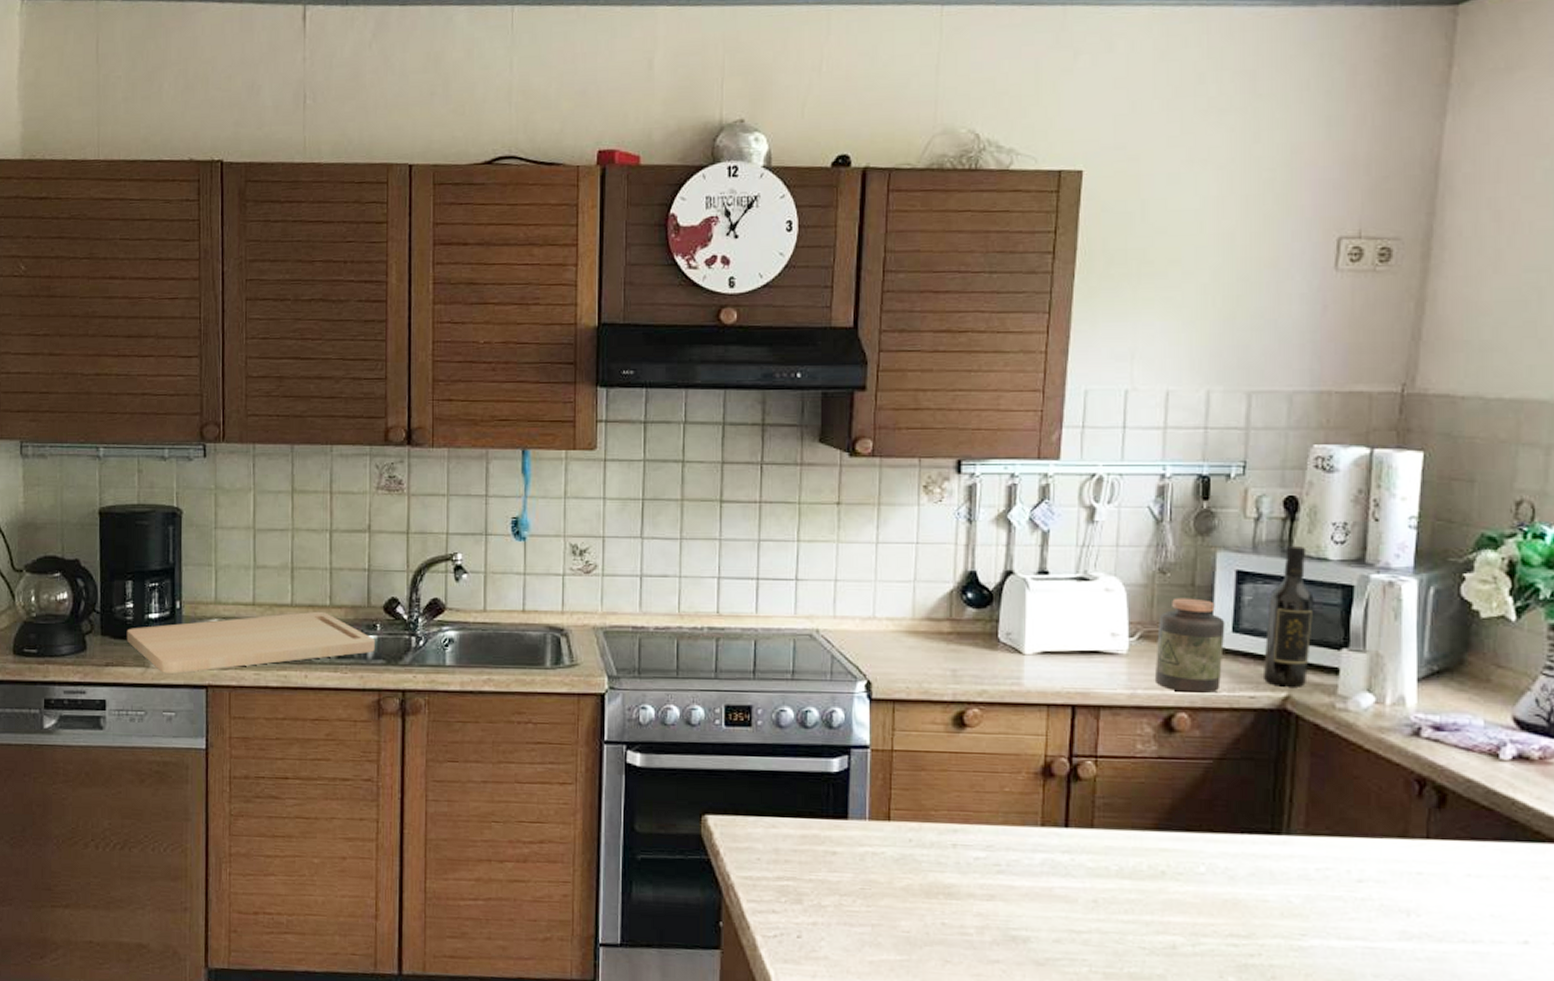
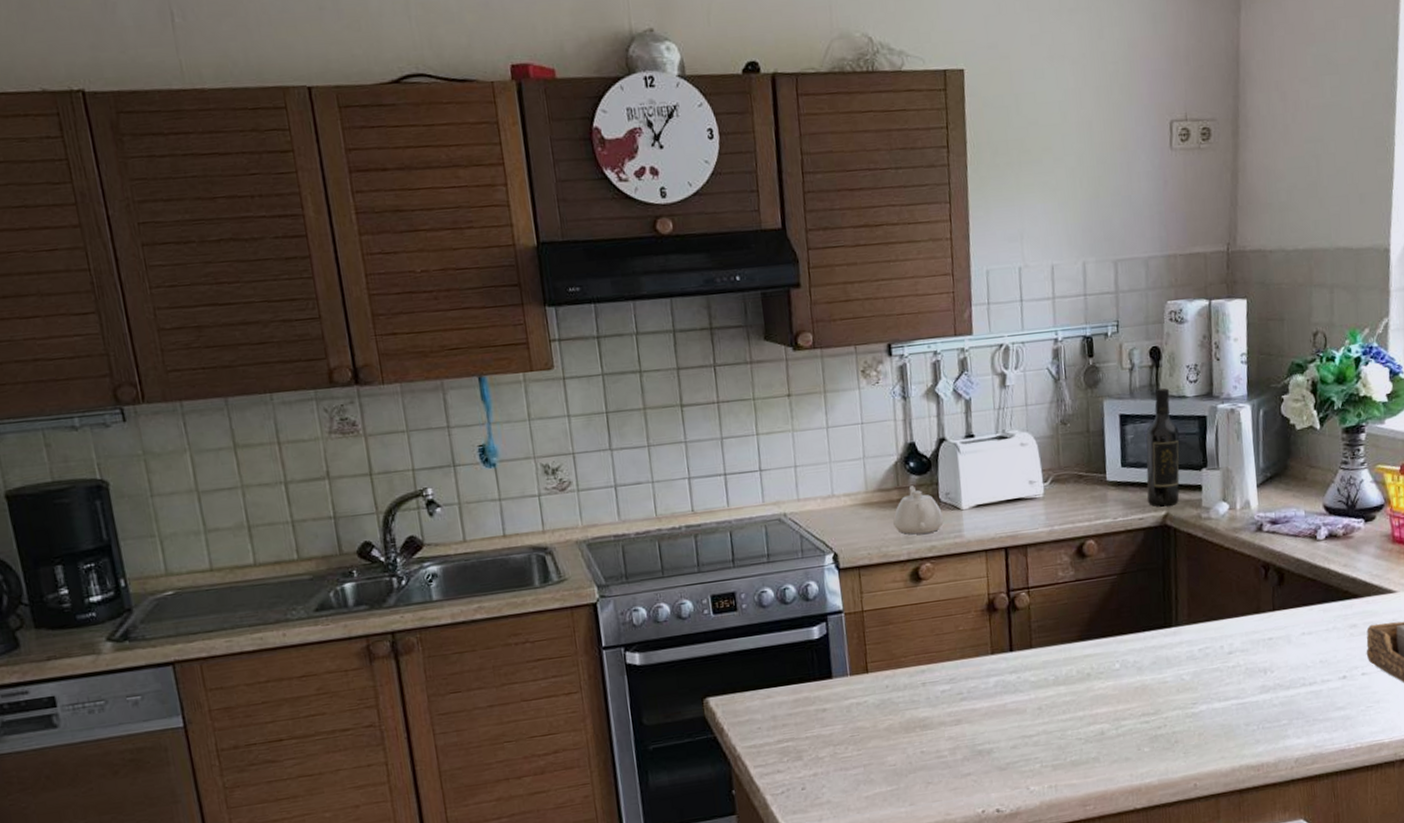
cutting board: present [126,611,375,674] -> none [65,566,355,657]
teapot: none [940,619,1001,675] -> present [893,485,944,535]
jar: present [1154,597,1225,694] -> none [1065,442,1117,523]

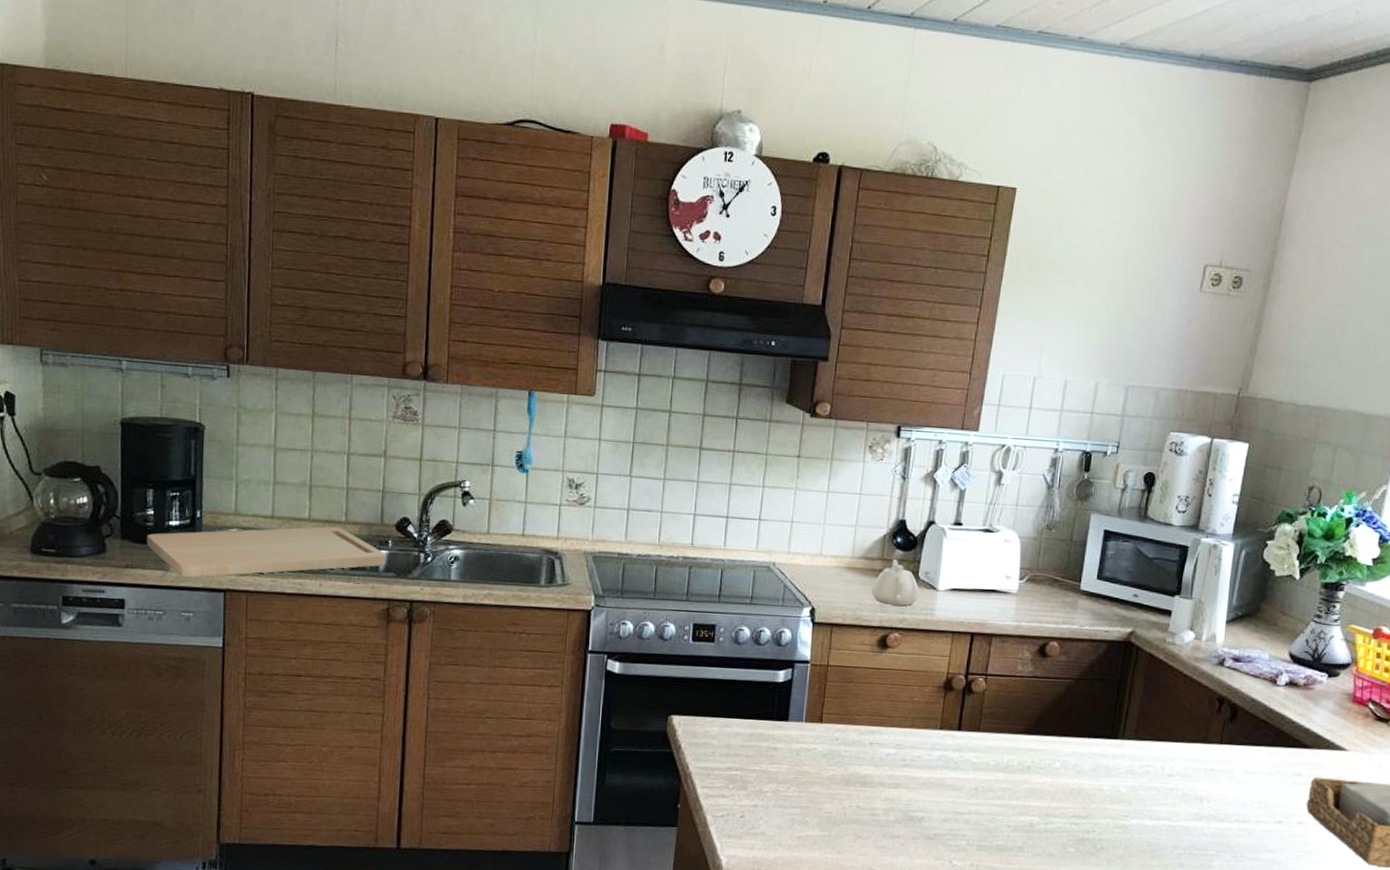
cutting board: none [65,566,355,657] -> present [146,526,386,578]
wine bottle: present [1145,387,1180,507] -> none [1115,512,1159,625]

